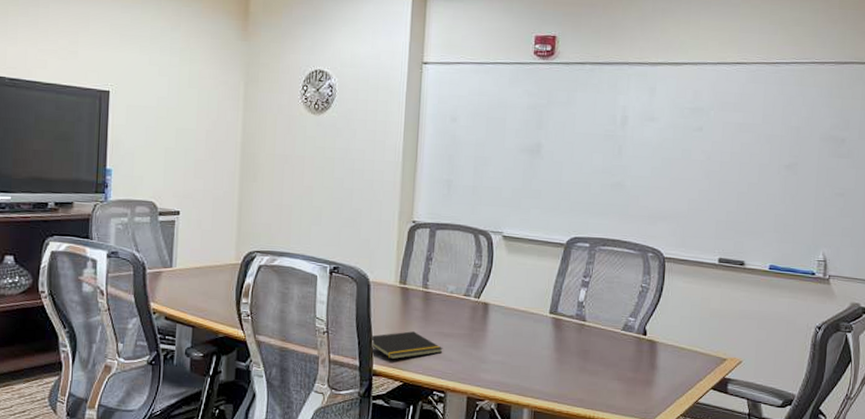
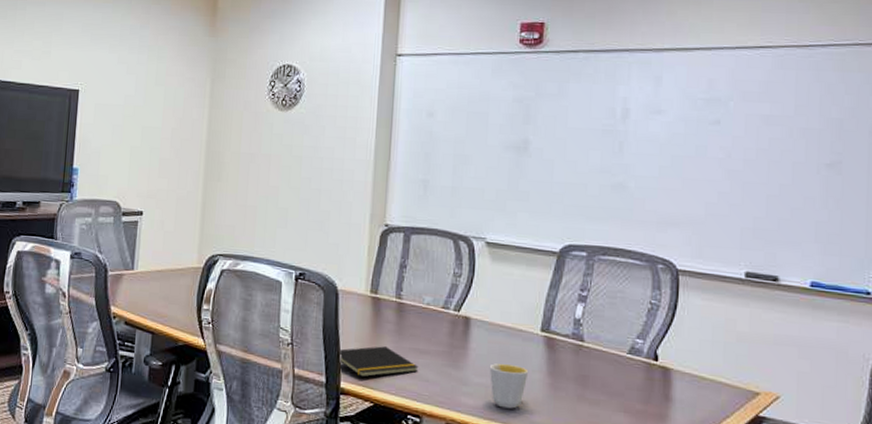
mug: none [505,343,539,382] -> present [489,363,529,409]

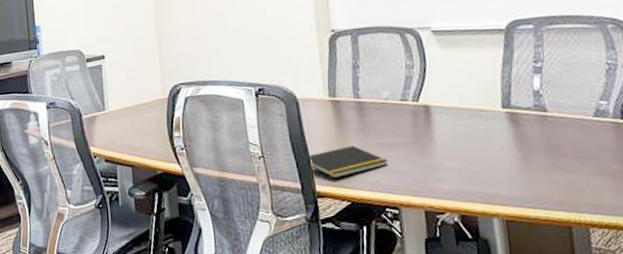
mug: present [489,363,529,409] -> none [457,145,498,188]

